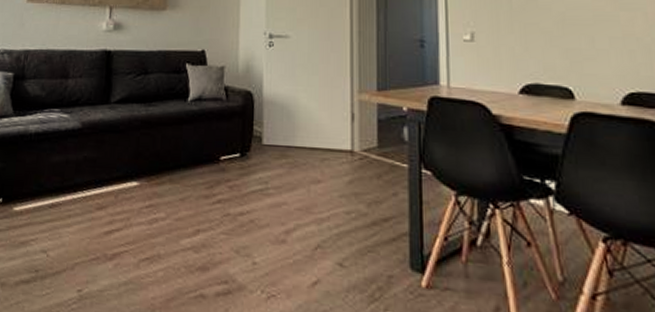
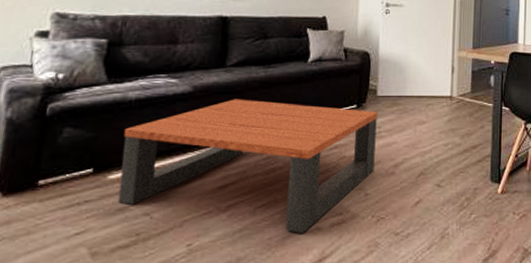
coffee table: none [21,138,264,298] -> present [117,99,378,233]

